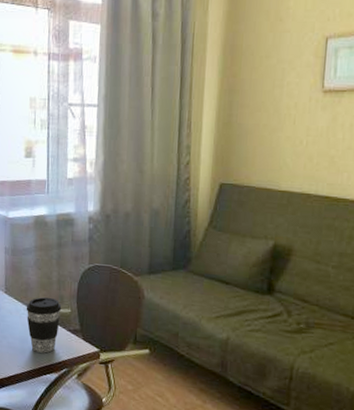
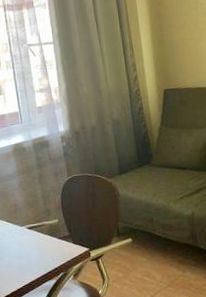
coffee cup: present [26,297,62,353] -> none [17,213,50,265]

